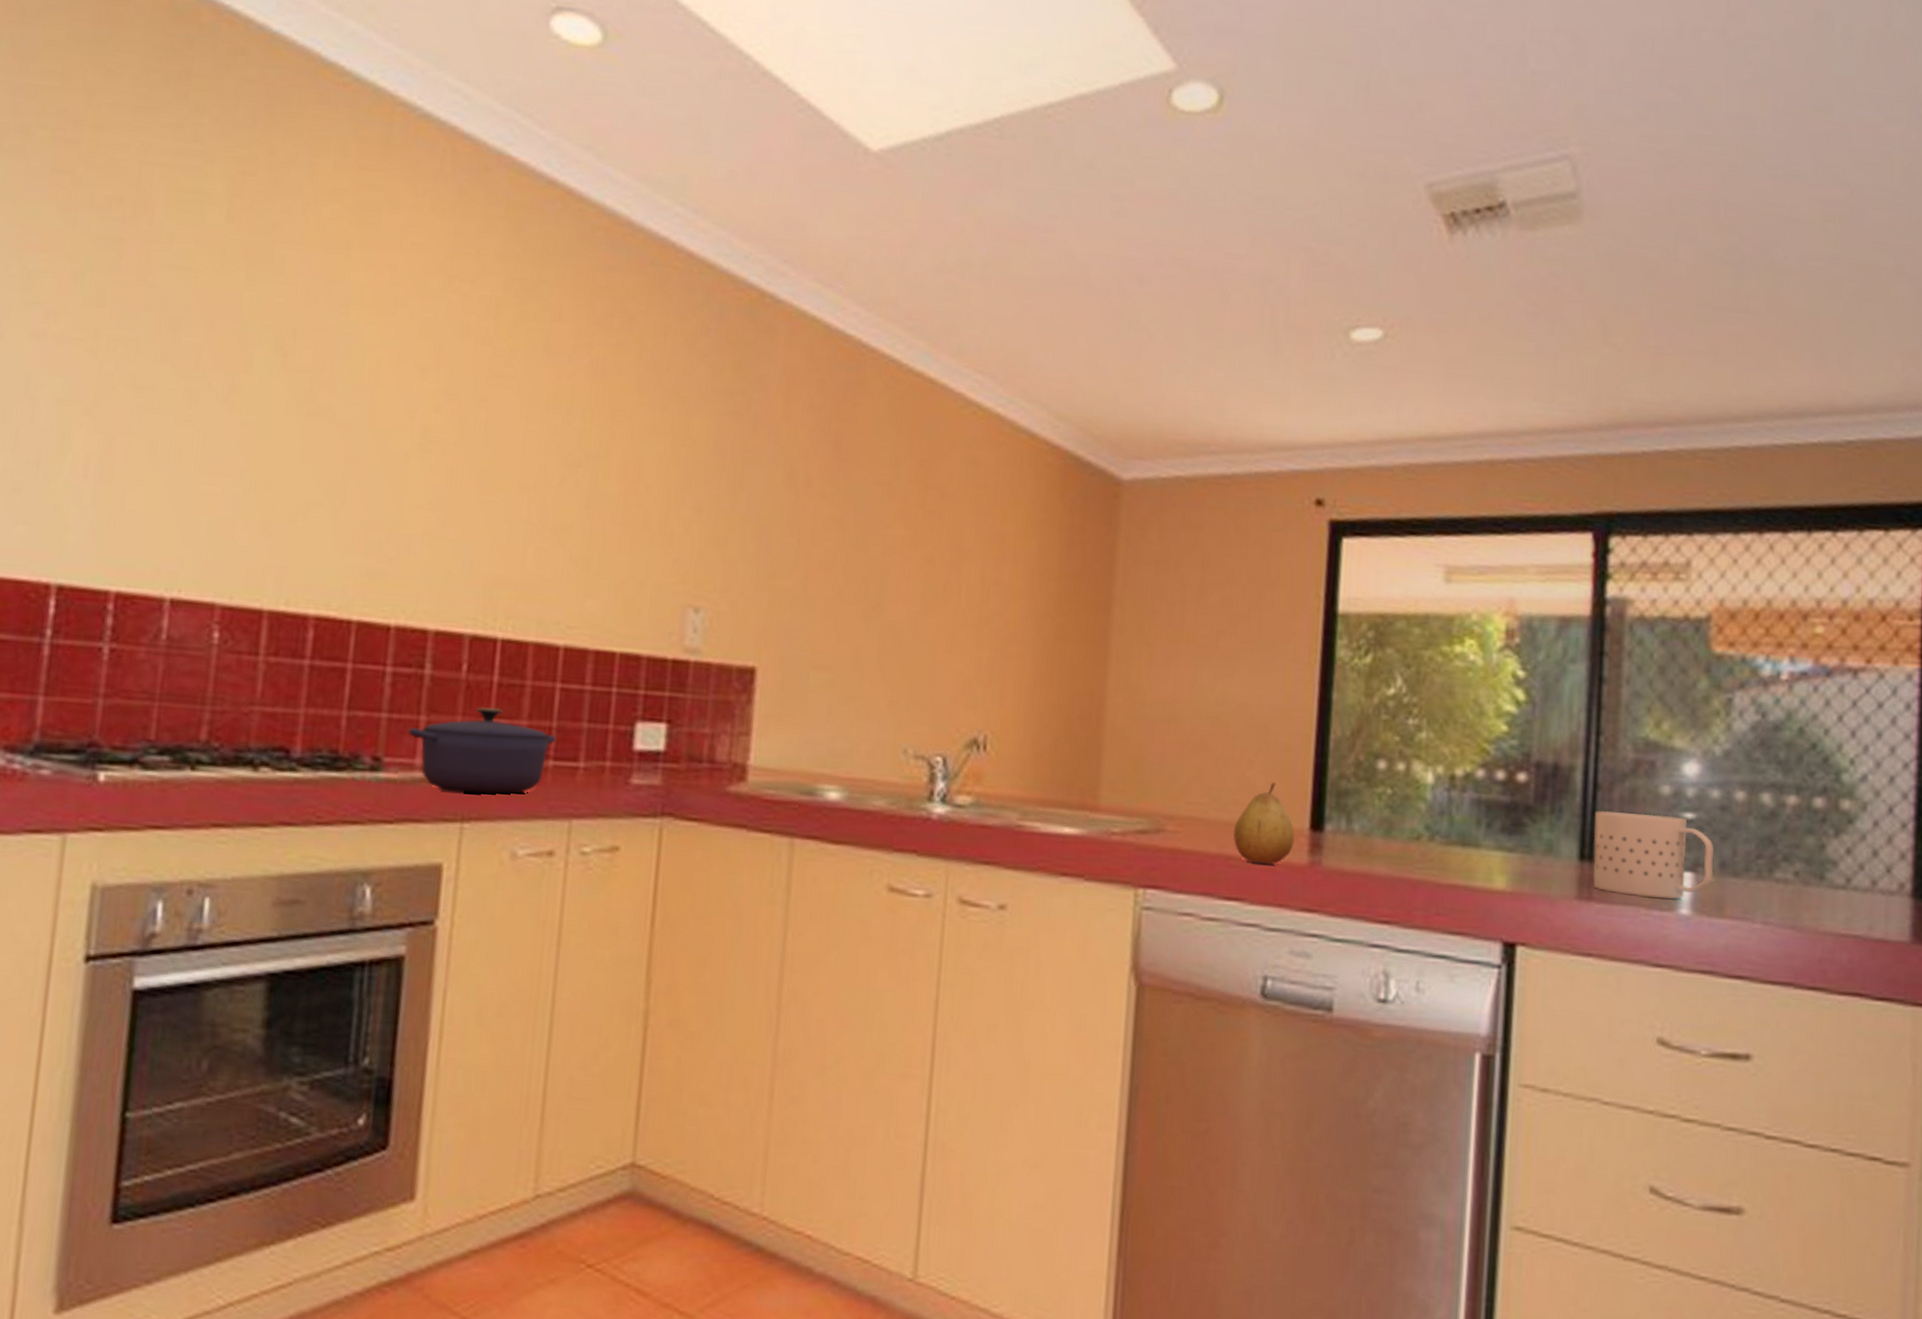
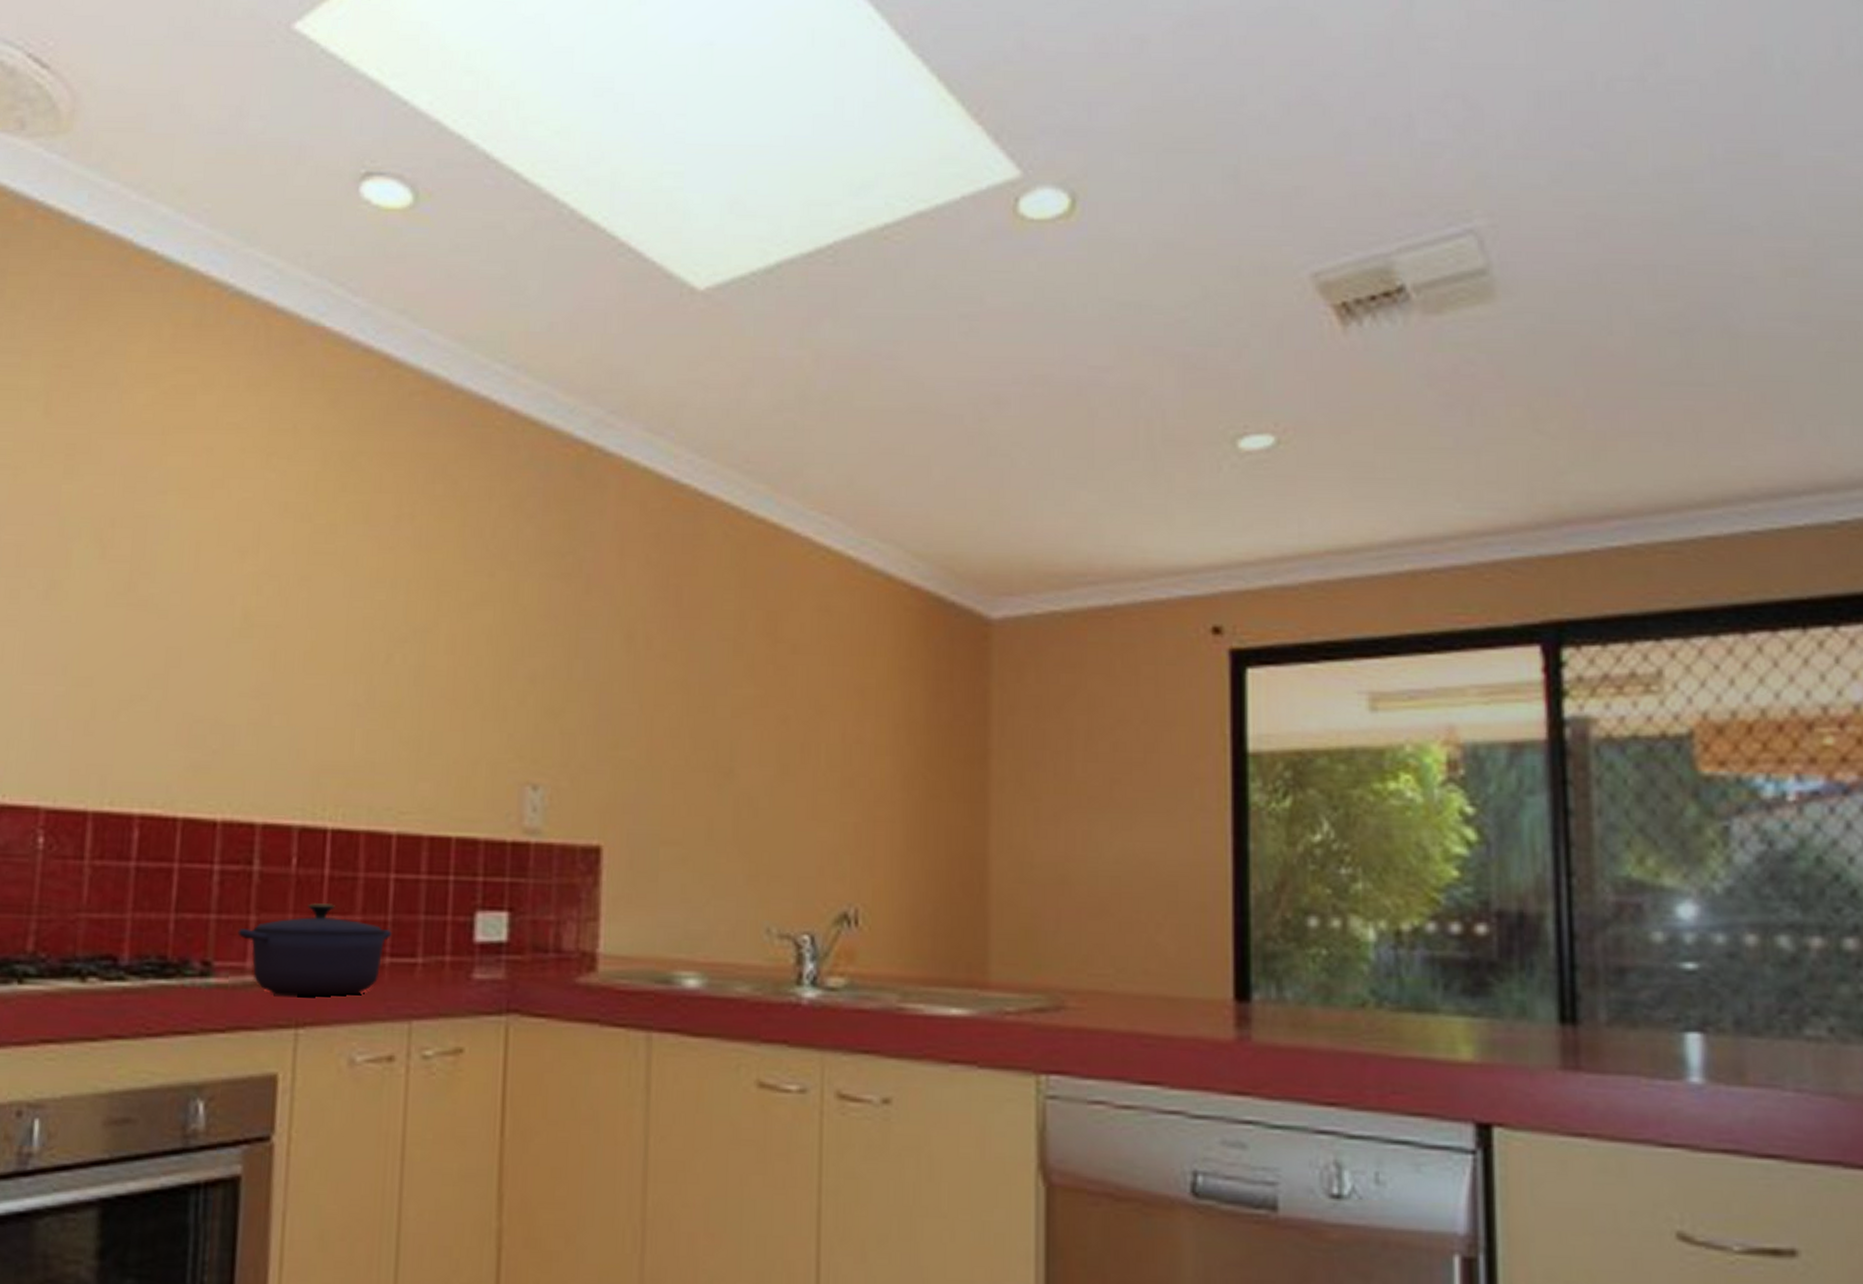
fruit: present [1233,783,1295,864] -> none [1145,948,1218,1041]
mug: present [1593,810,1715,899] -> none [1573,964,1727,1065]

